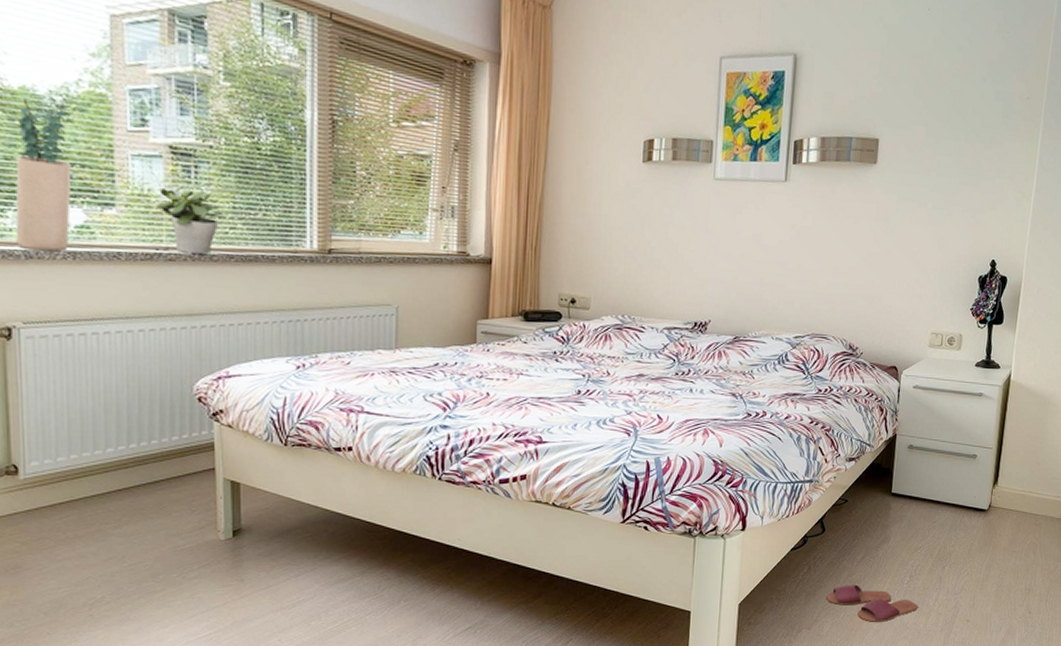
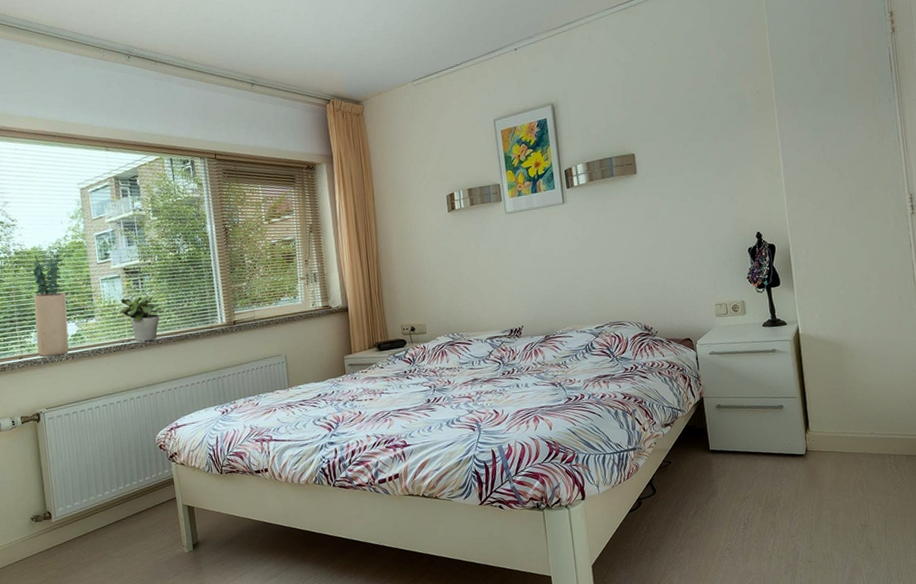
slippers: present [826,585,918,622] -> none [670,537,759,572]

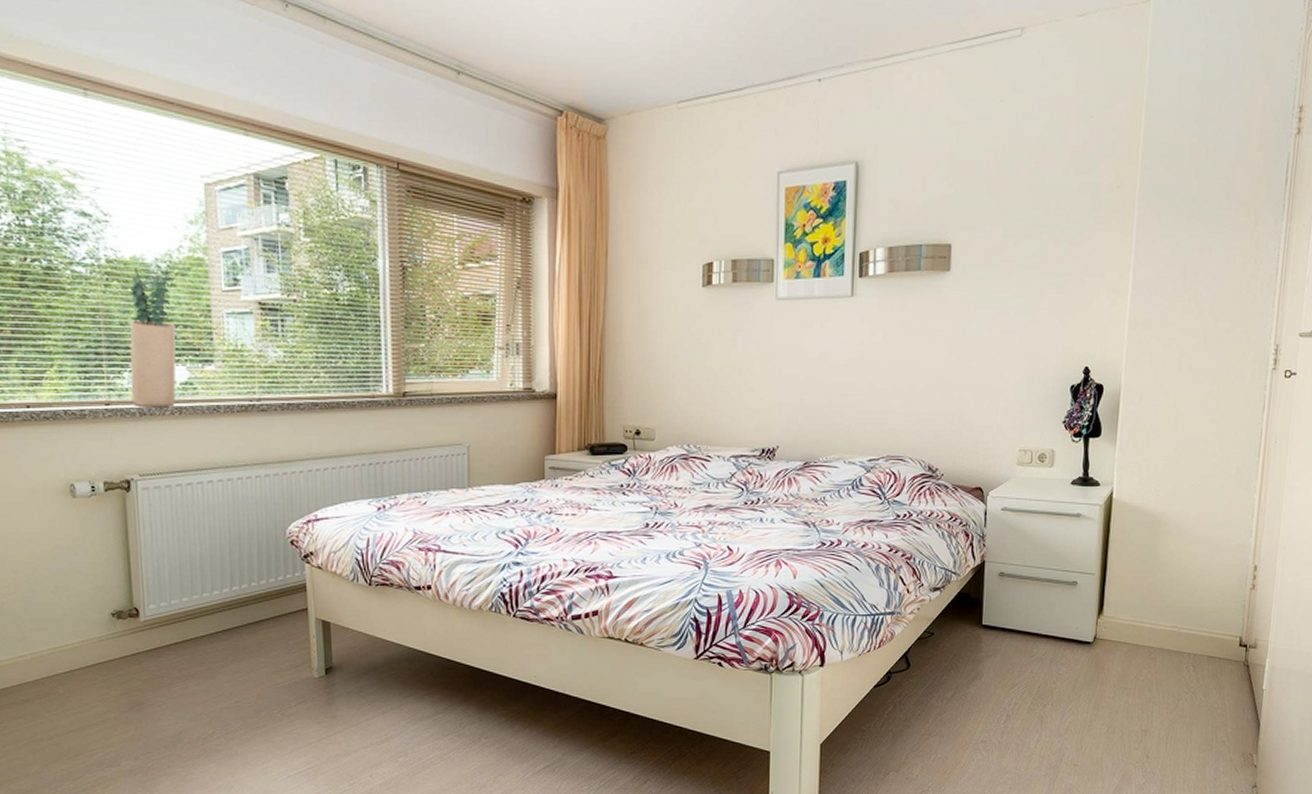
potted plant: present [119,295,162,341] -> none [248,340,307,403]

